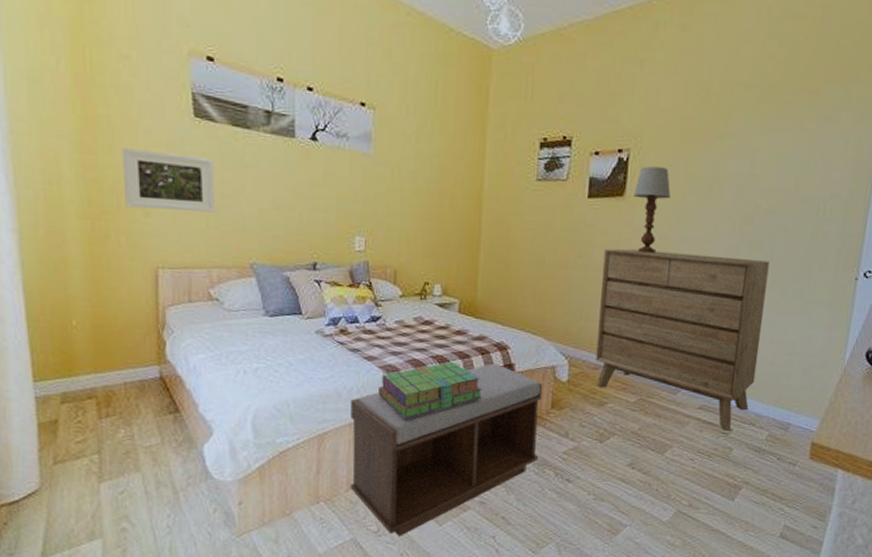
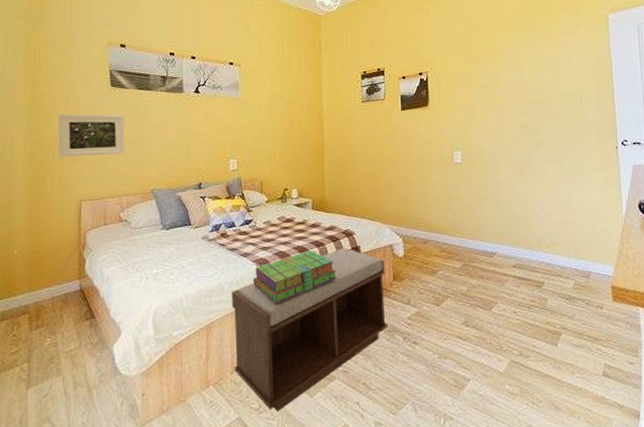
dresser: present [595,248,770,431] -> none [419,142,554,283]
table lamp: present [634,166,671,254] -> none [435,82,463,147]

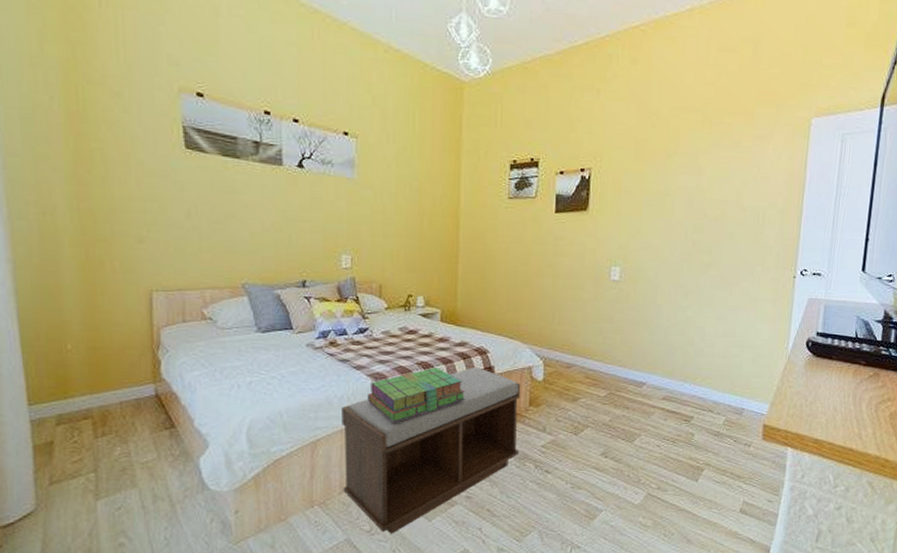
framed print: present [58,114,126,157] -> none [115,179,208,237]

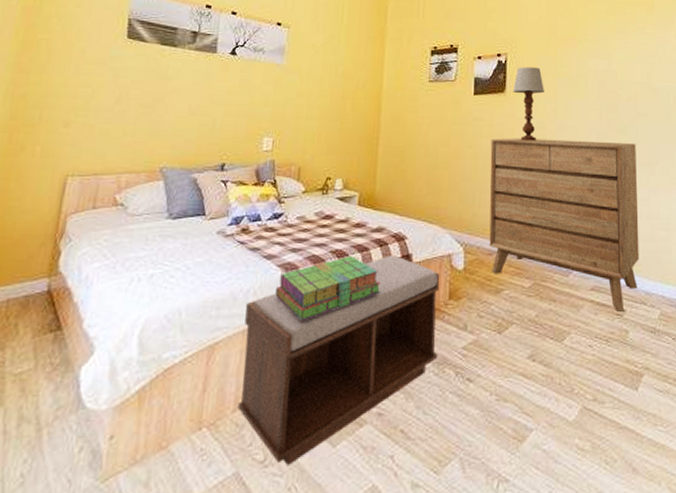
dresser: none [568,257,719,418] -> present [489,138,640,312]
table lamp: none [596,183,629,261] -> present [513,67,544,141]

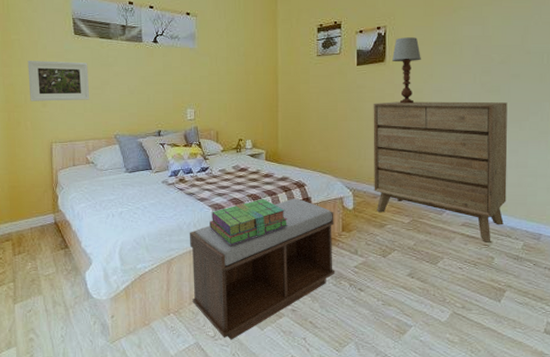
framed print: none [47,67,139,121] -> present [27,61,90,101]

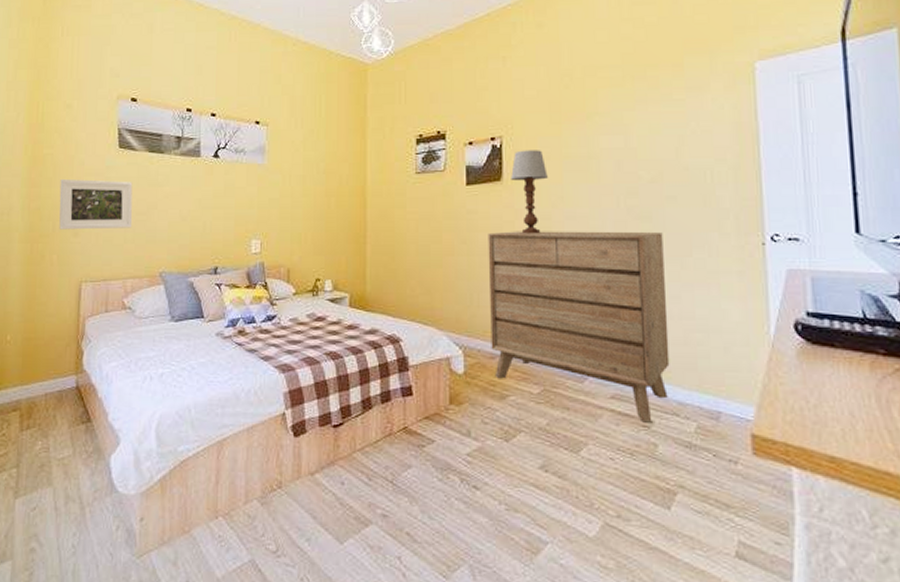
bench: present [190,198,336,340] -> none [248,358,441,557]
stack of books: present [210,199,289,246] -> none [275,358,378,422]

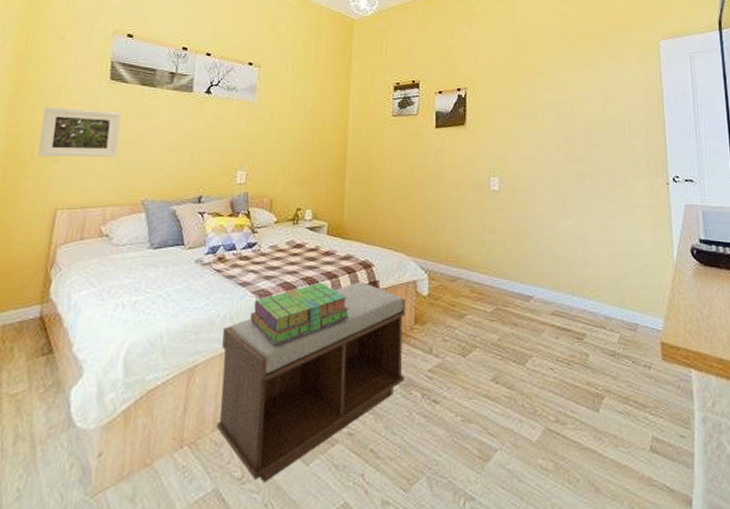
bench: none [248,358,441,557] -> present [216,282,406,482]
stack of books: none [275,358,378,422] -> present [250,283,350,345]
dresser: present [488,231,670,423] -> none [452,168,598,335]
table lamp: present [511,150,548,234] -> none [473,100,503,172]

